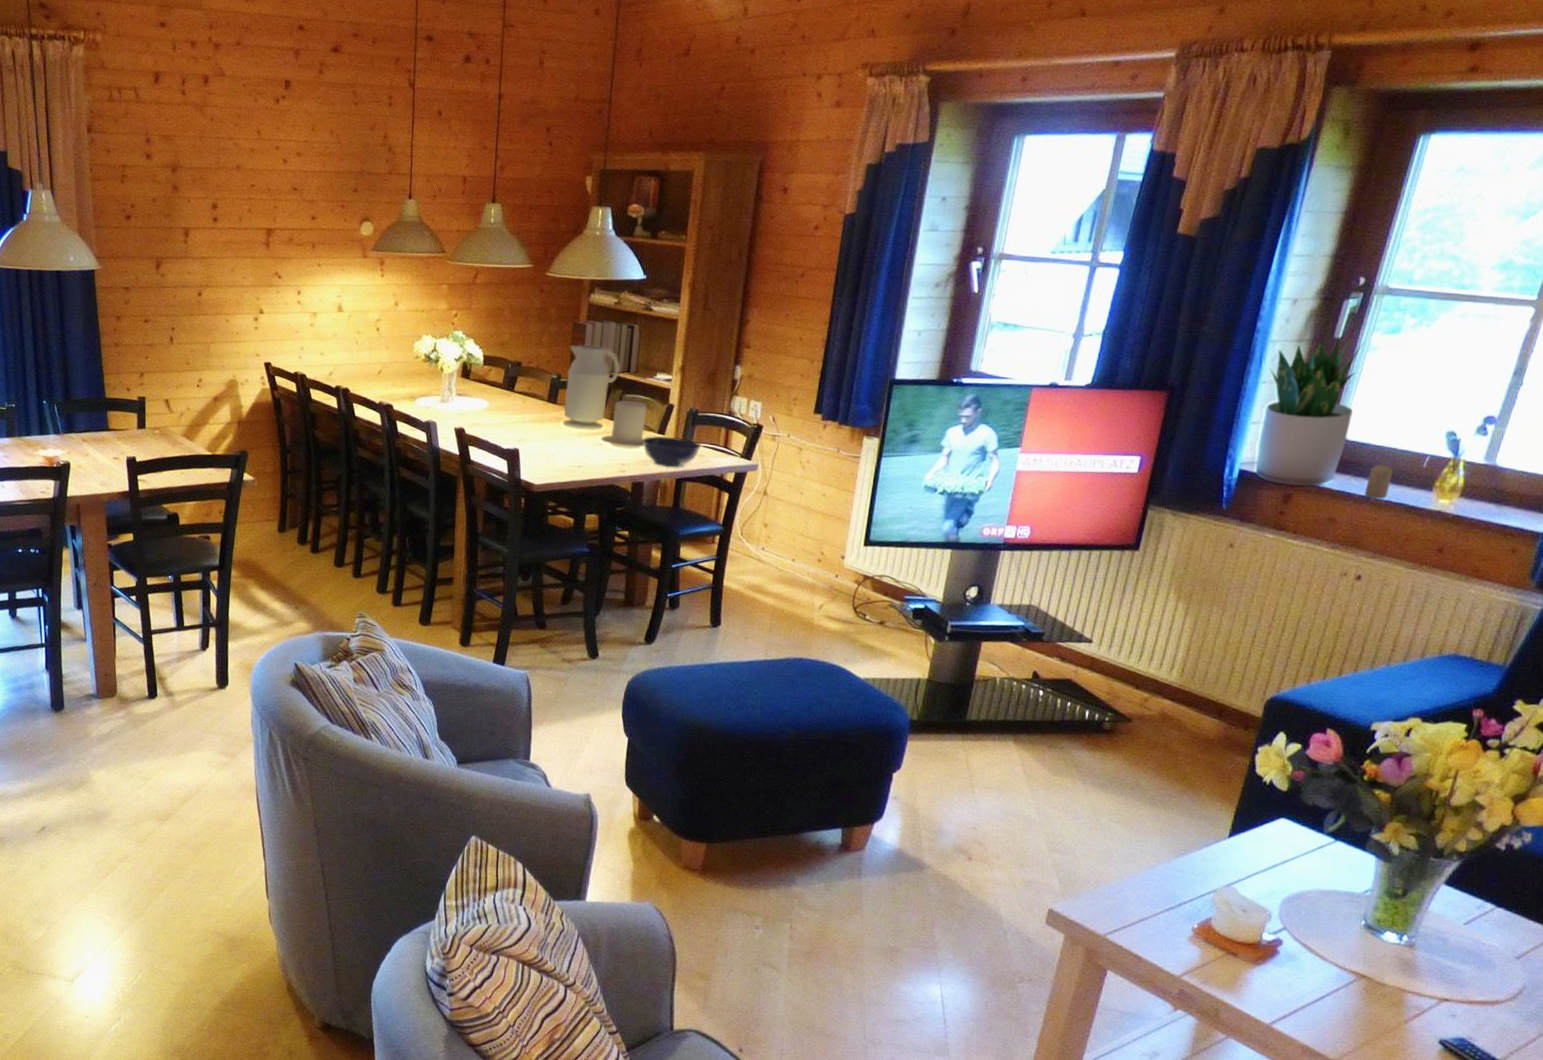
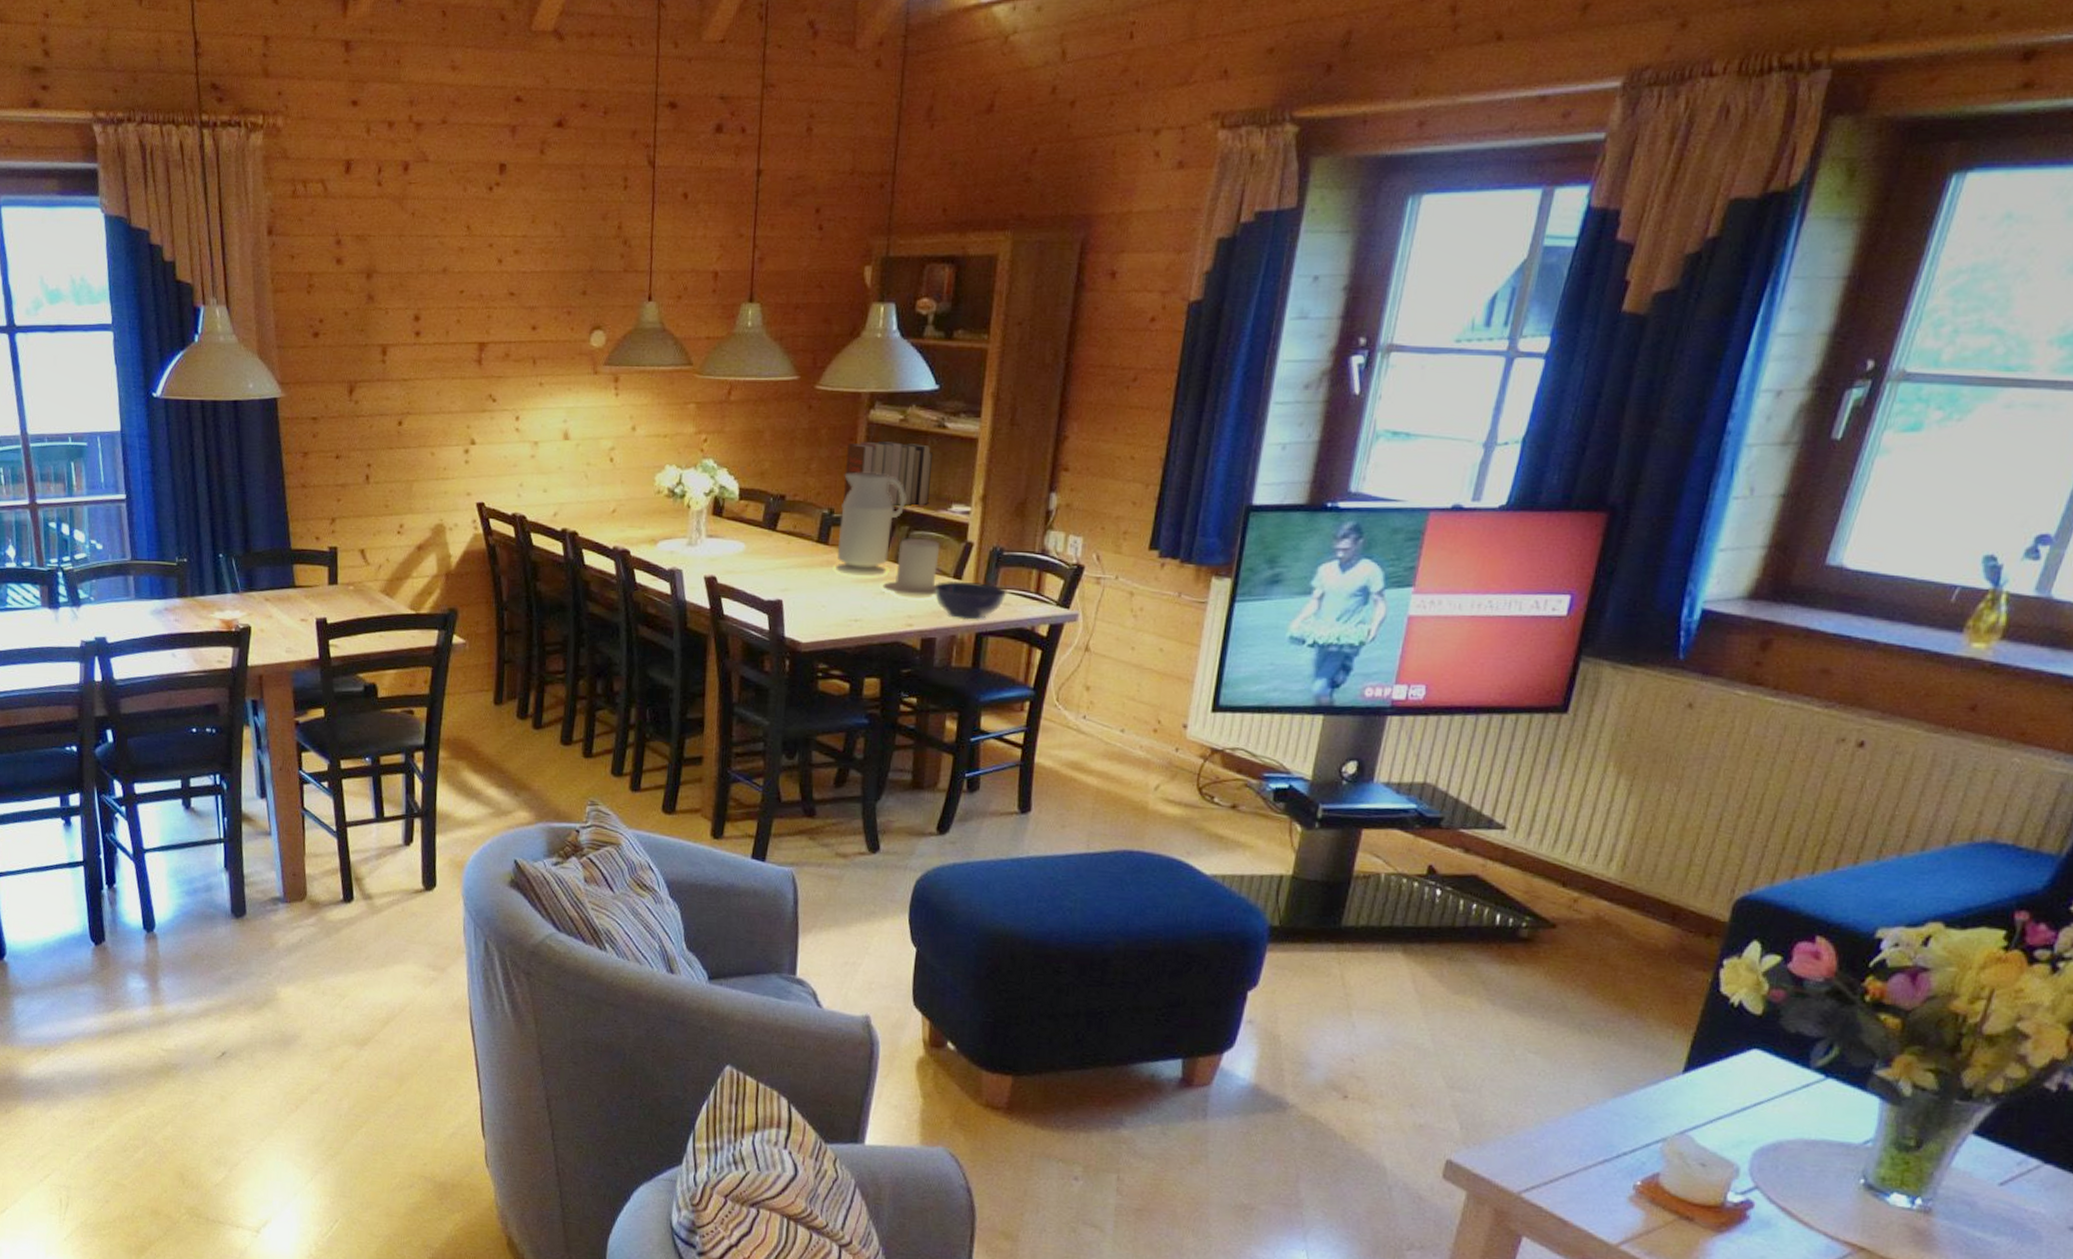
planter: present [1256,336,1365,486] -> none [1724,436,1874,629]
candle: present [1364,463,1393,499] -> none [1870,598,1910,644]

